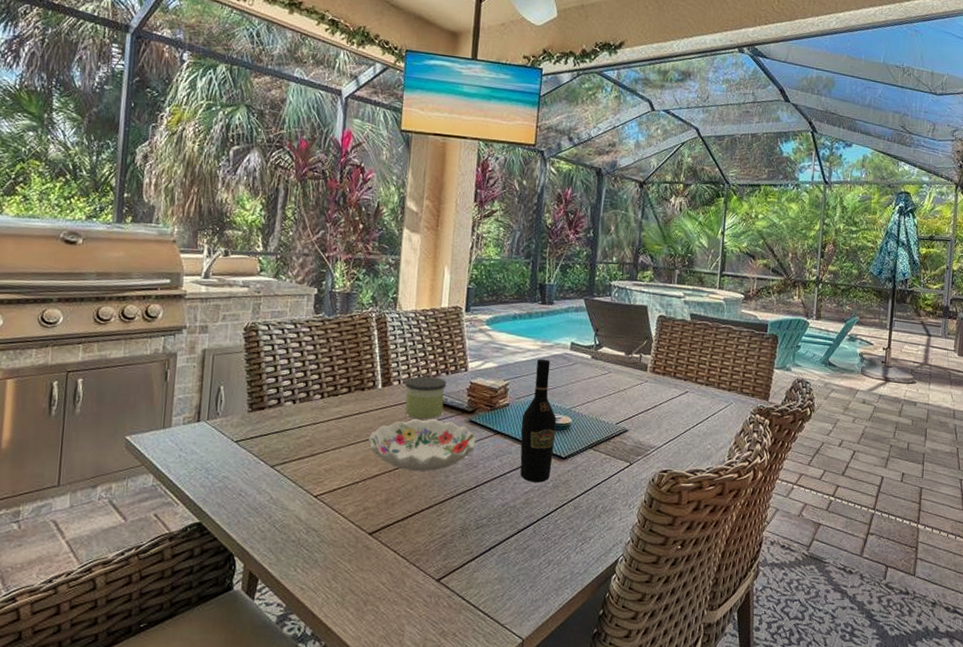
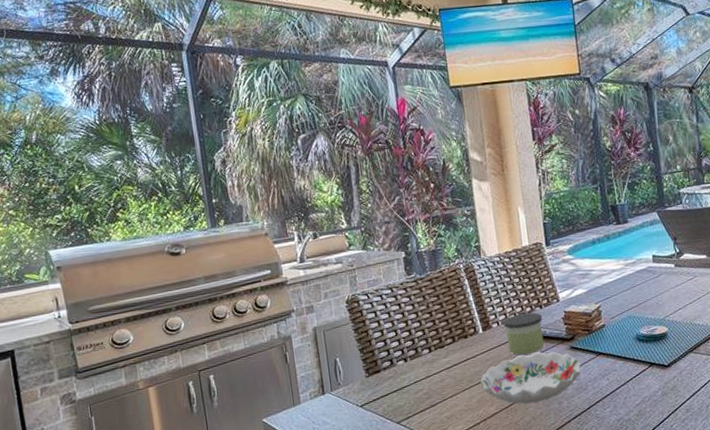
wine bottle: present [520,358,557,483] -> none [619,275,657,394]

